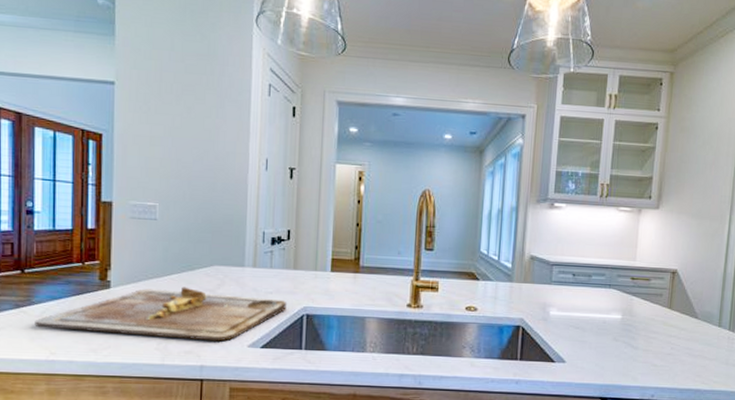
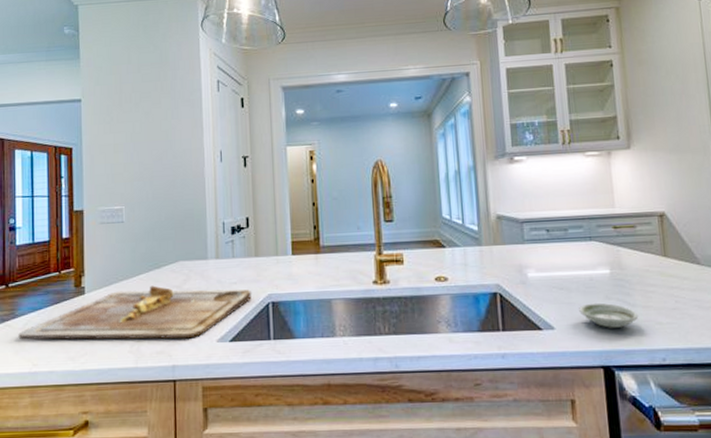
saucer: none [589,343,639,366] -> present [579,302,639,328]

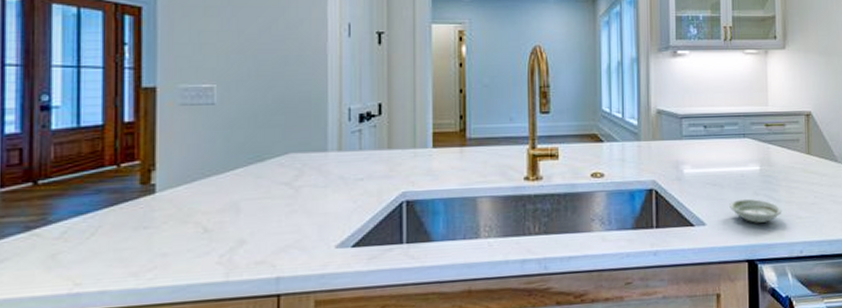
cutting board: present [18,285,251,340] -> none [52,182,381,253]

